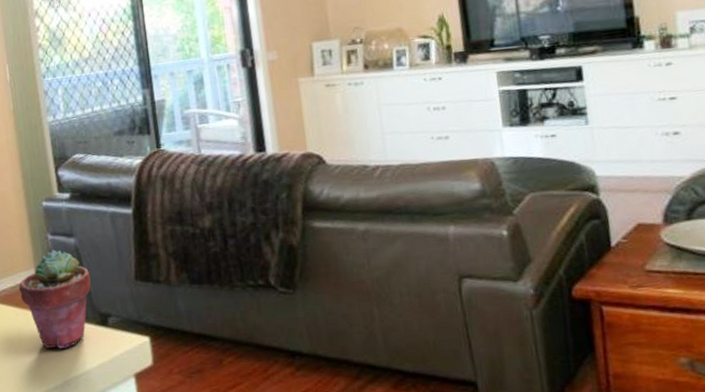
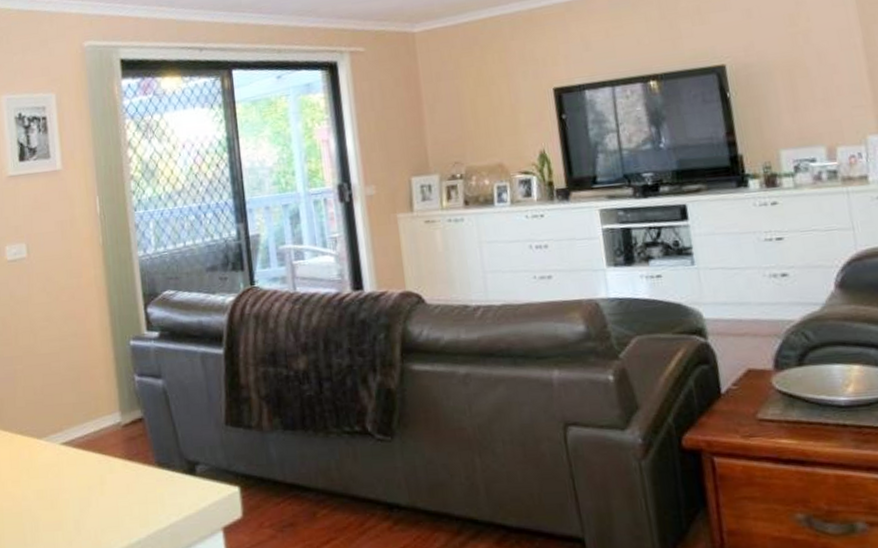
potted succulent: present [18,250,91,349] -> none [102,392,179,499]

